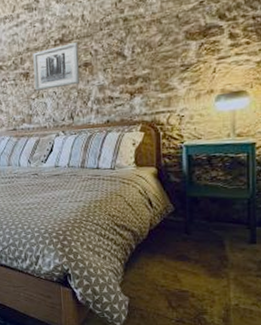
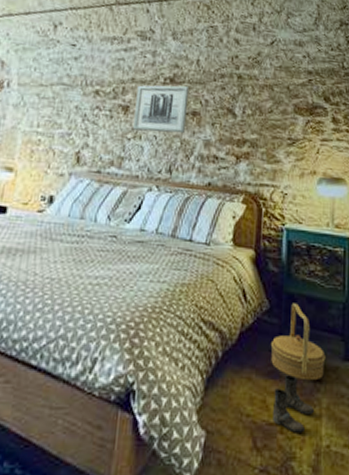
basket: none [177,204,231,260] -> present [270,303,326,381]
boots: none [183,257,222,297] -> present [272,375,314,433]

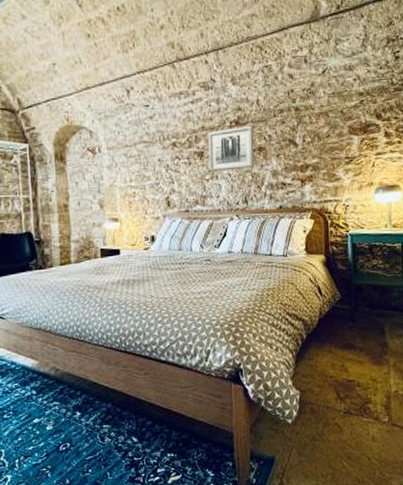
basket: present [270,303,326,381] -> none [344,291,391,348]
boots: present [272,375,314,433] -> none [350,345,383,385]

